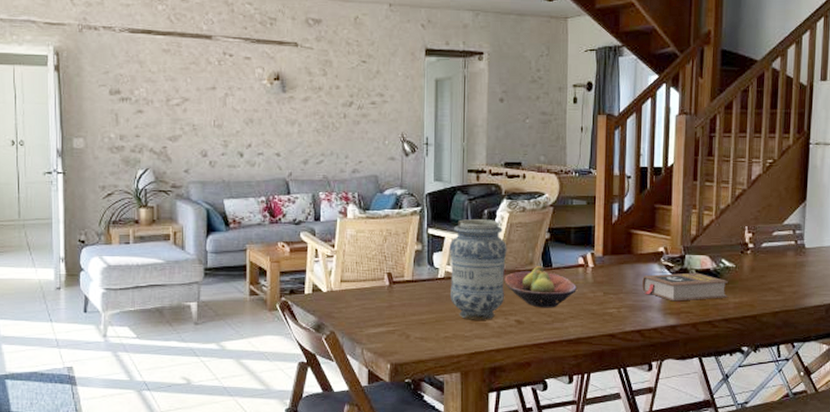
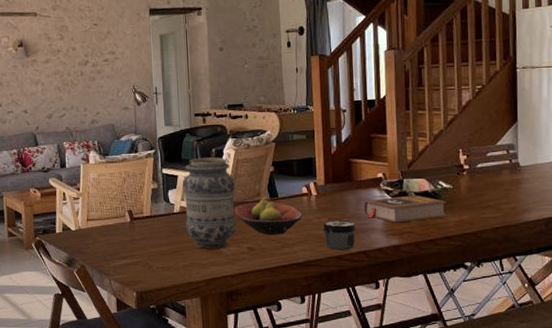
jar: none [597,295,632,327] -> present [322,220,356,250]

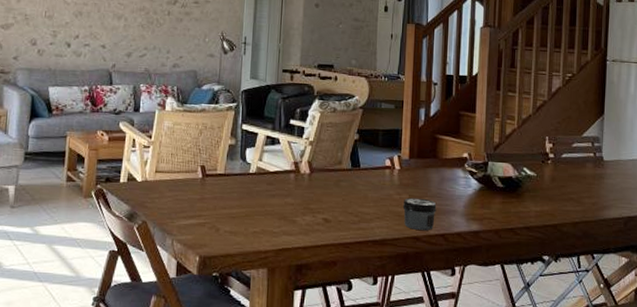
vase: present [182,157,236,249] -> none [261,117,318,217]
fruit bowl: present [234,196,302,235] -> none [313,165,383,208]
book: present [363,195,447,223] -> none [446,179,529,207]

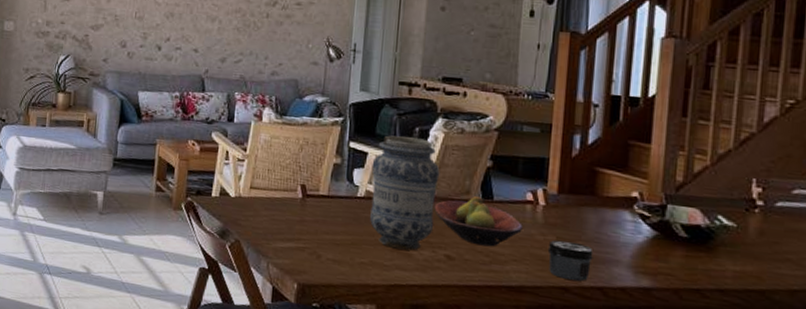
vase: none [261,117,318,217] -> present [370,135,440,251]
fruit bowl: none [313,165,383,208] -> present [434,195,523,247]

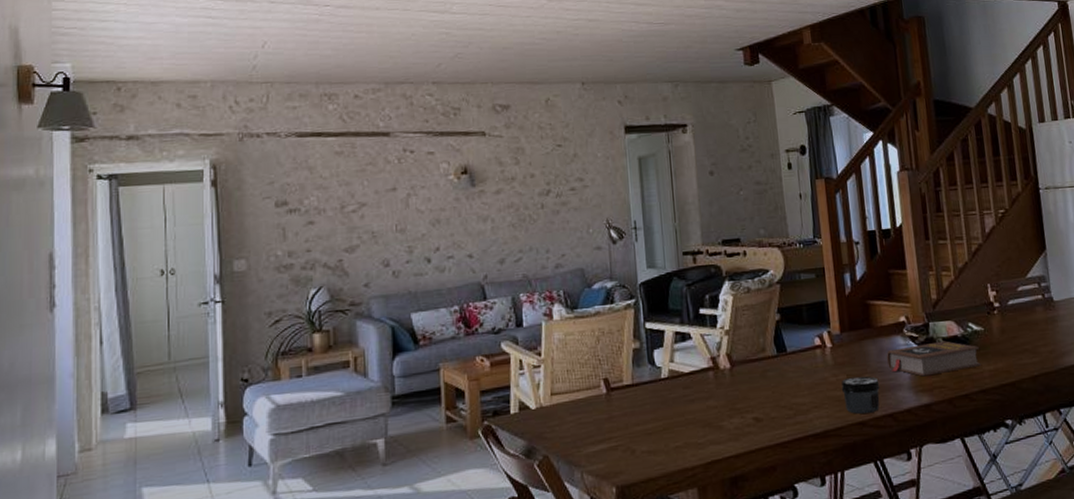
vase: present [370,135,440,251] -> none [670,305,738,424]
fruit bowl: present [434,195,523,247] -> none [735,351,817,401]
book: none [606,222,726,264] -> present [886,340,981,377]

